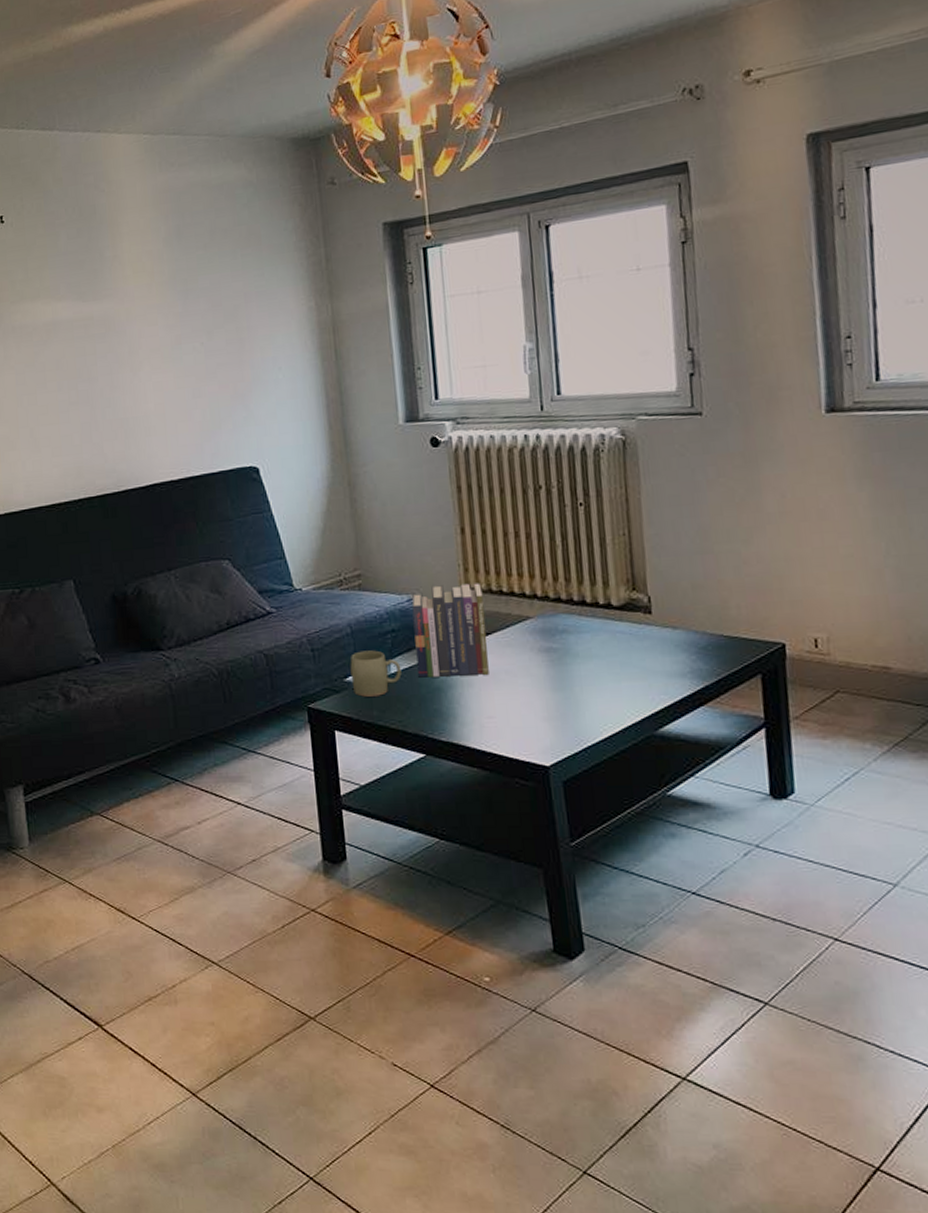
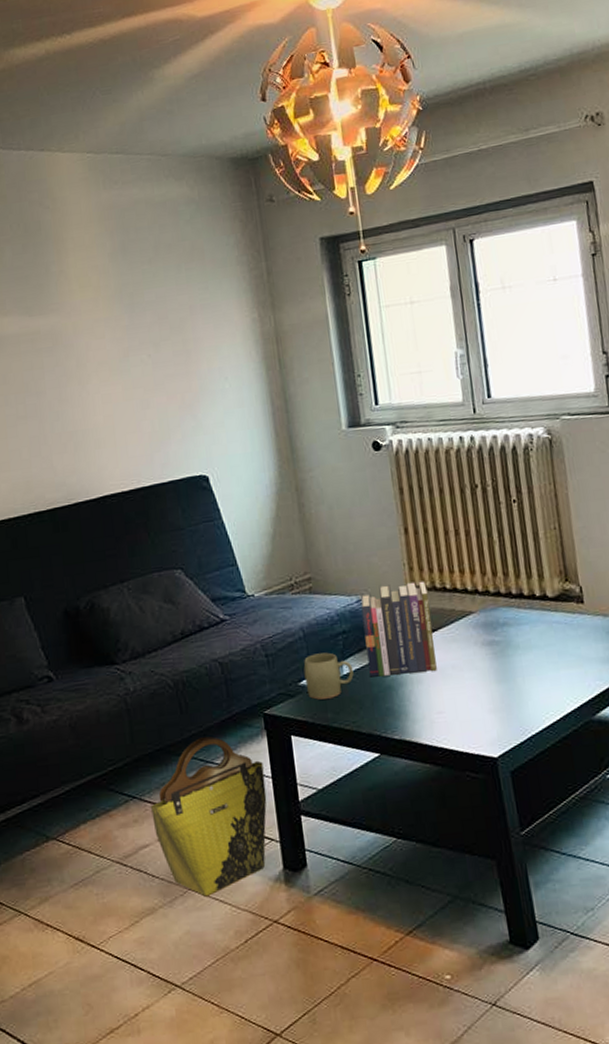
tote bag: none [193,726,309,881] -> present [151,736,267,897]

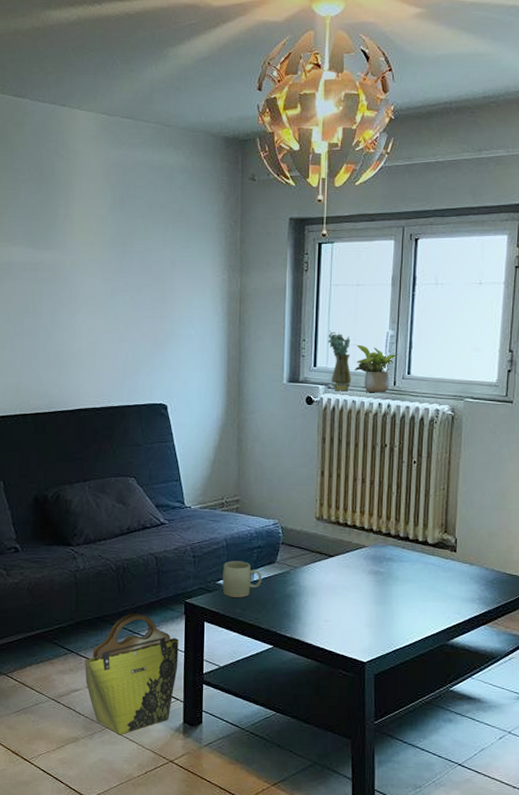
books: present [360,580,437,677] -> none [275,514,332,588]
vase: none [386,359,424,430] -> present [328,330,352,392]
potted plant: none [422,371,473,427] -> present [355,344,398,393]

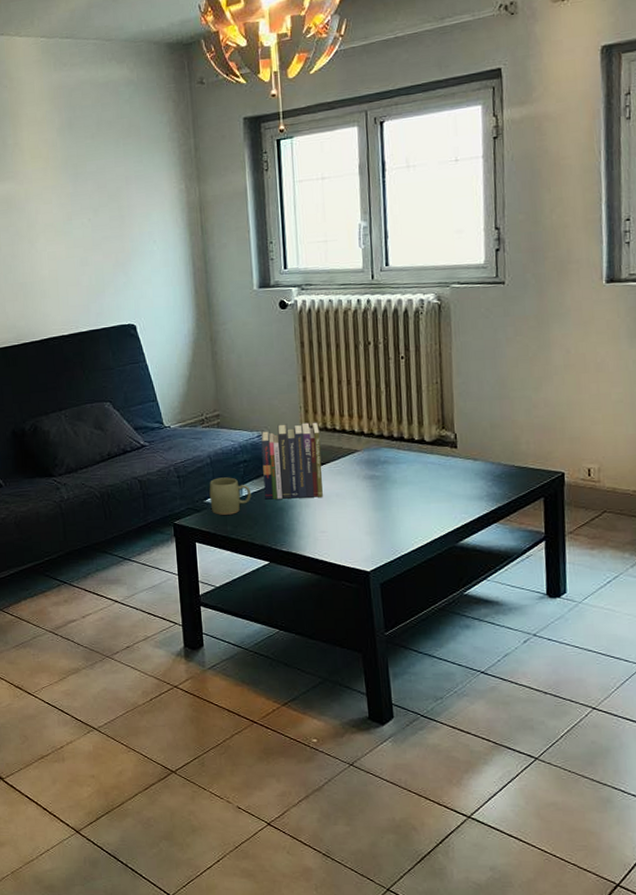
tote bag: present [85,613,179,735] -> none [78,539,173,663]
books: none [275,514,332,588] -> present [261,422,323,500]
vase: present [328,330,352,392] -> none [296,229,326,292]
potted plant: present [355,344,398,393] -> none [327,240,373,290]

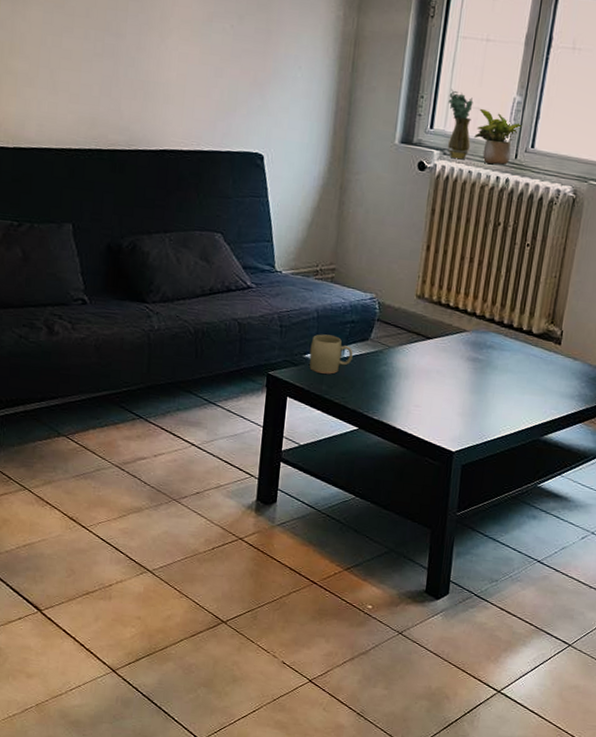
books: present [261,422,323,500] -> none [366,290,434,371]
vase: none [296,229,326,292] -> present [447,88,473,160]
potted plant: none [327,240,373,290] -> present [474,108,524,166]

